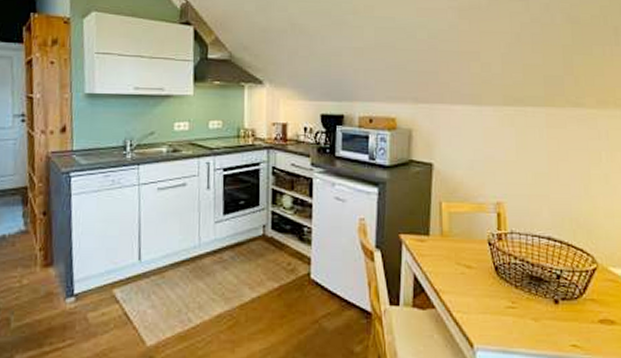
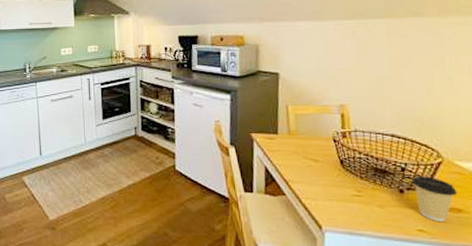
coffee cup: none [567,284,611,336] -> present [412,176,458,222]

